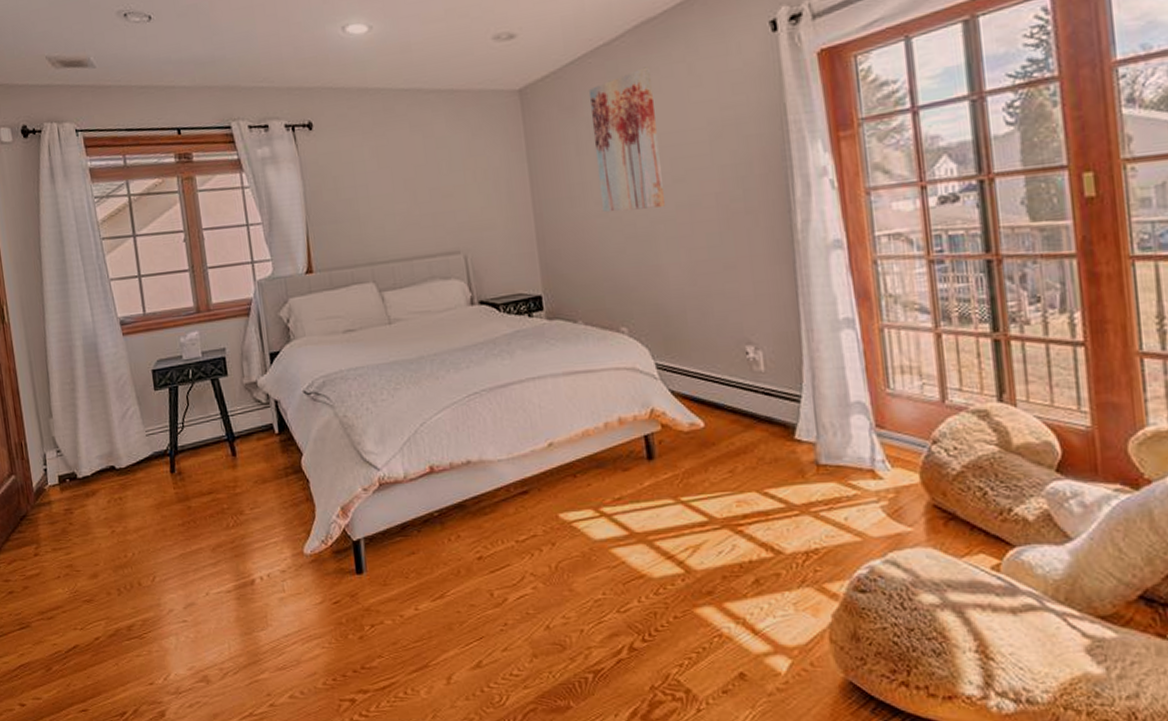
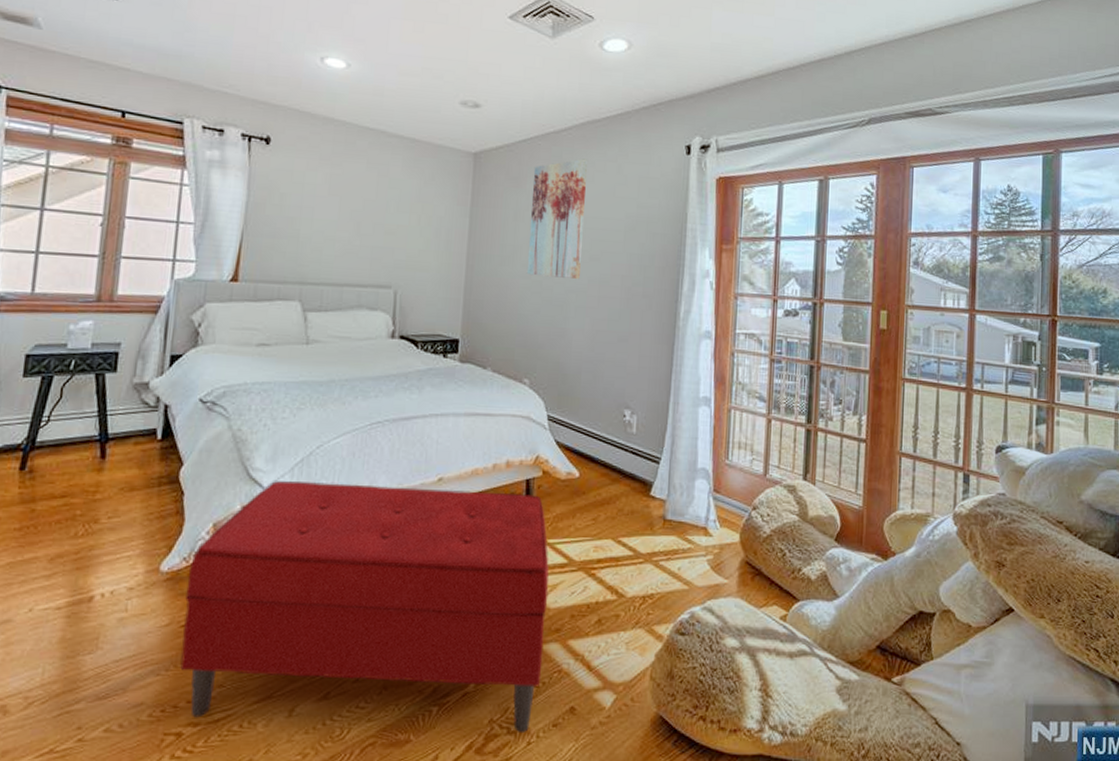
bench: none [329,451,701,700] -> present [180,481,549,734]

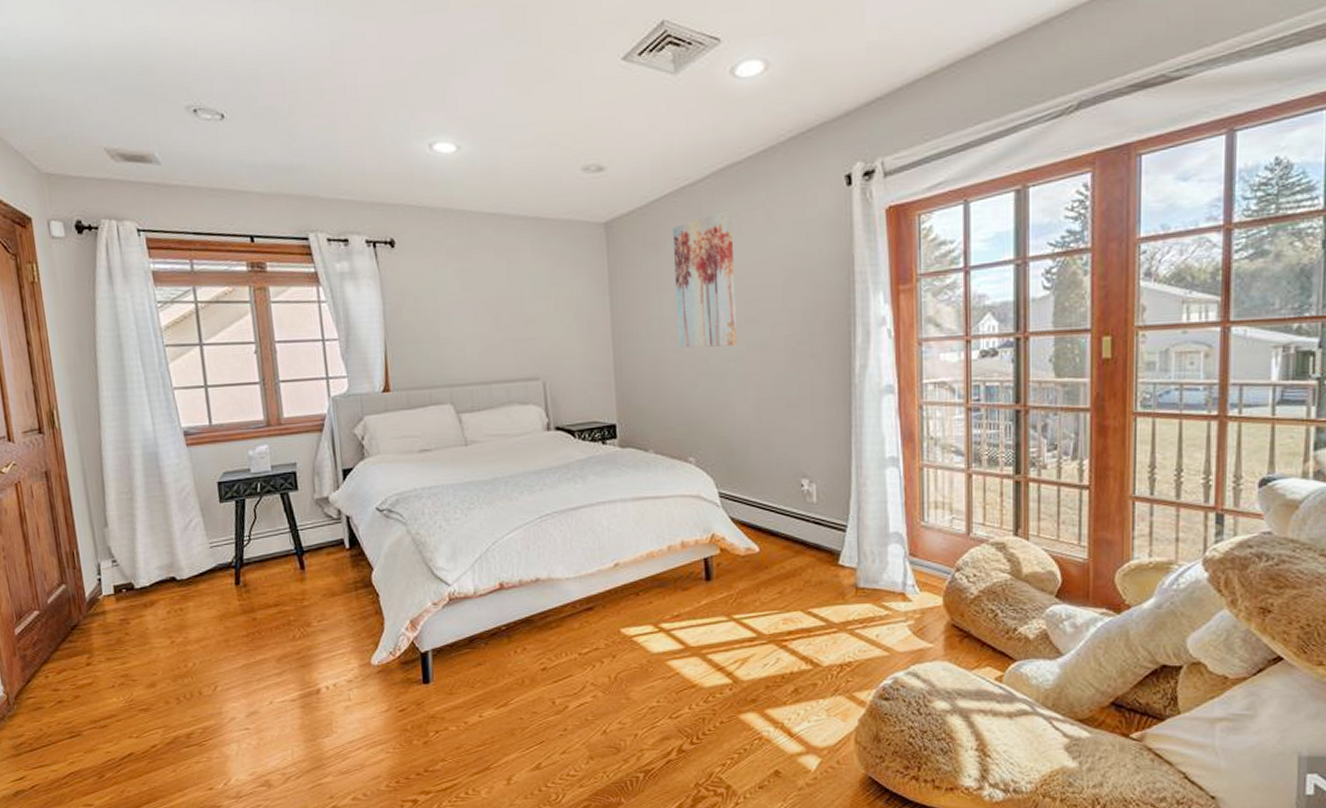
bench: present [180,481,549,734] -> none [397,573,742,795]

